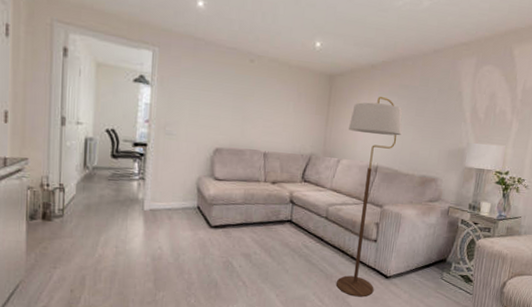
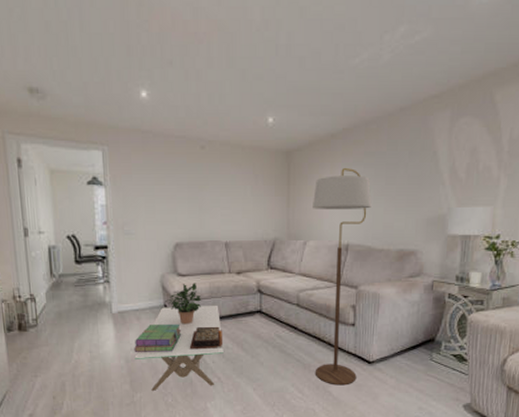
coffee table: none [161,209,252,291] -> present [134,305,224,391]
stack of books: none [162,225,213,254] -> present [134,323,182,353]
potted plant: none [198,188,236,228] -> present [164,283,202,325]
decorative box: none [218,231,252,253] -> present [189,326,222,350]

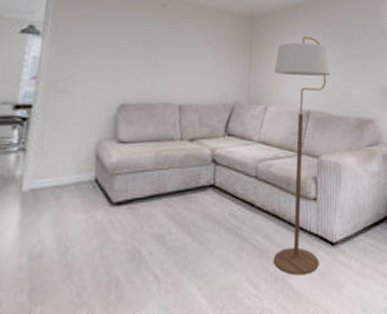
coffee table: present [134,305,224,391] -> none [42,178,166,301]
stack of books: present [134,323,182,353] -> none [43,203,114,247]
potted plant: present [164,283,202,325] -> none [96,151,145,205]
decorative box: present [189,326,222,350] -> none [120,205,166,238]

